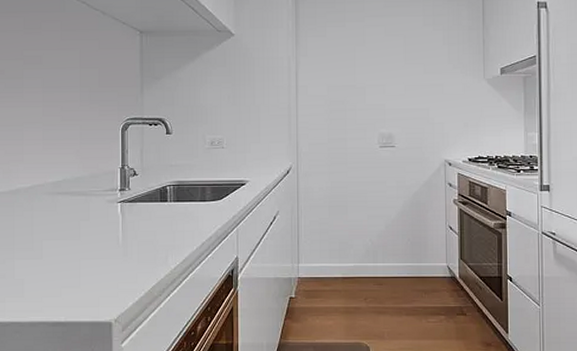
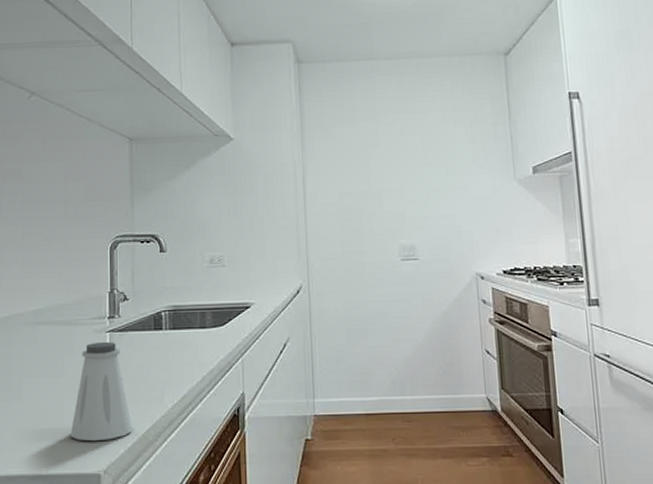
saltshaker: none [85,211,140,295] -> present [70,342,132,442]

